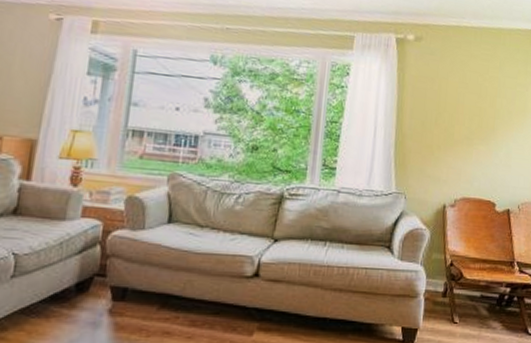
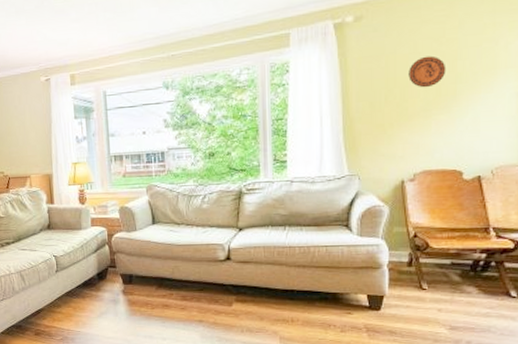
decorative plate: none [457,87,488,118] -> present [408,55,446,88]

